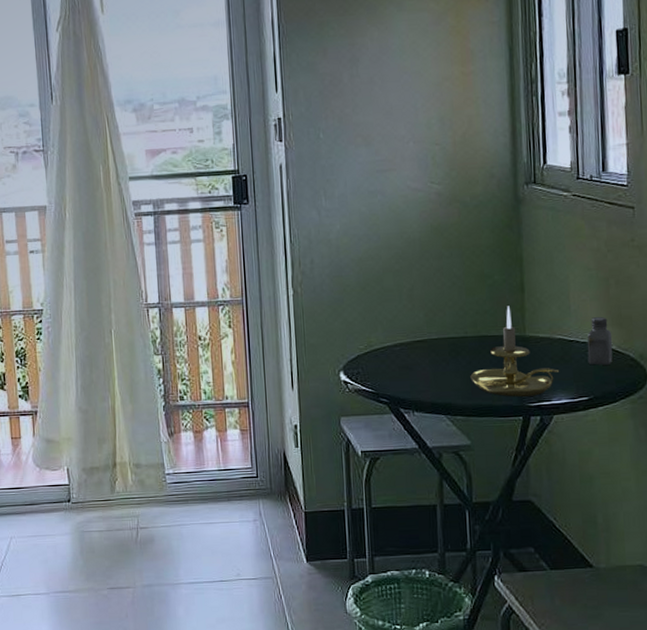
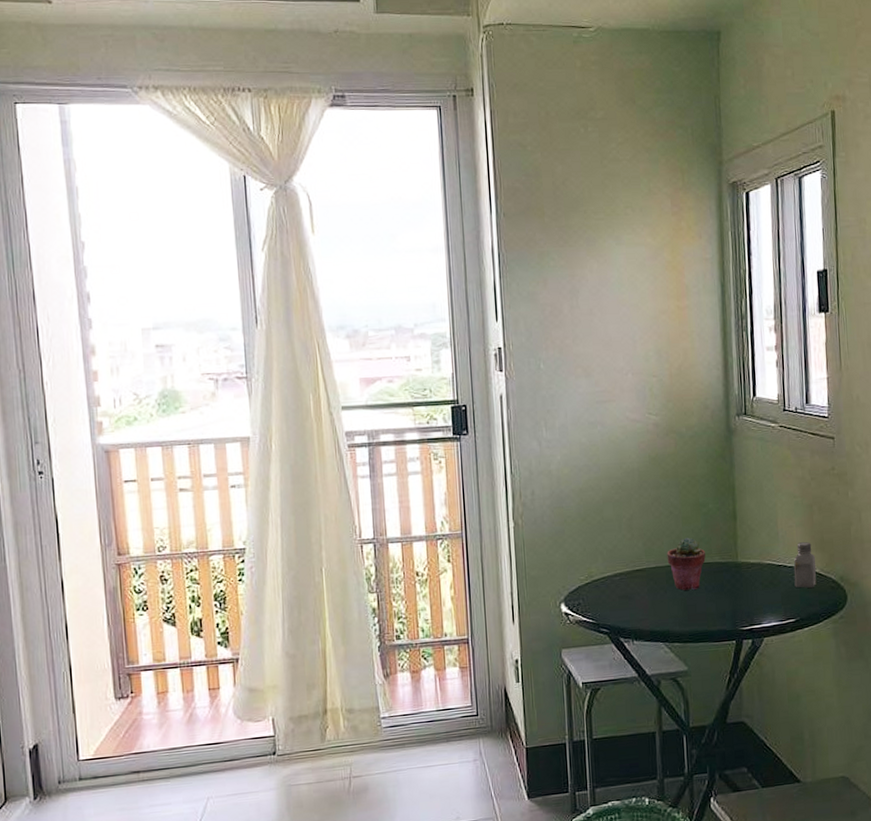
potted succulent: none [449,309,491,363] -> present [667,537,706,590]
candle holder: present [470,306,560,397] -> none [687,533,769,622]

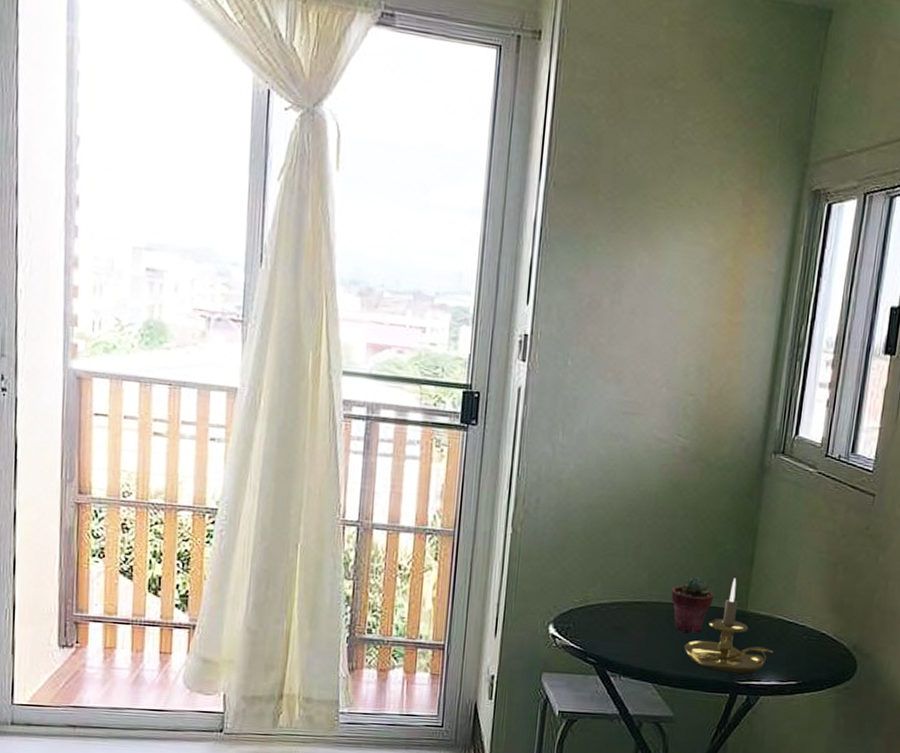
candle holder: none [687,533,769,622] -> present [684,578,774,674]
saltshaker: present [793,541,816,589] -> none [803,601,831,653]

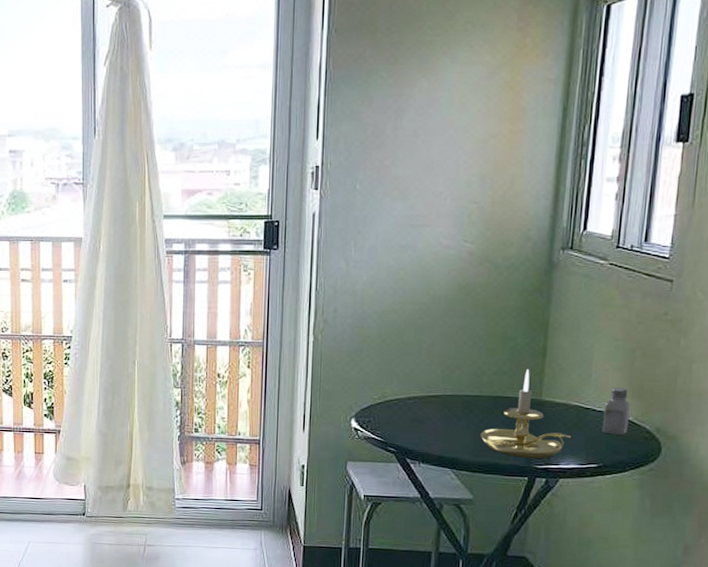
potted succulent: present [671,576,713,633] -> none [465,369,507,422]
saltshaker: none [803,601,831,653] -> present [602,386,631,436]

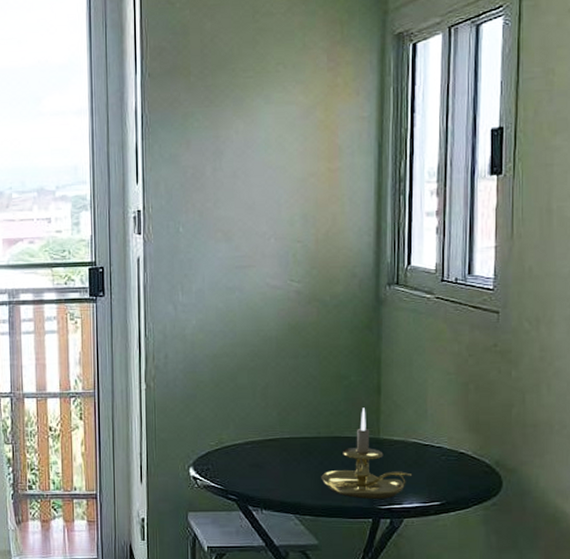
saltshaker: present [602,386,631,436] -> none [442,421,469,472]

